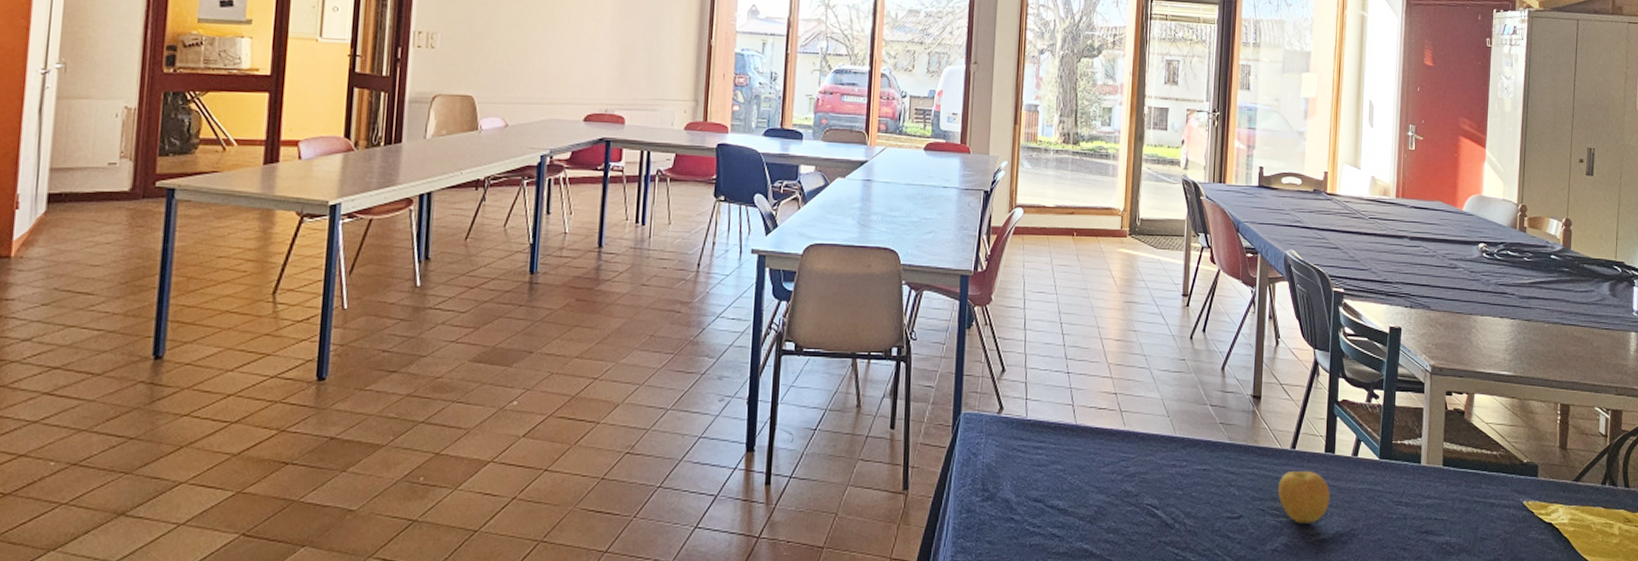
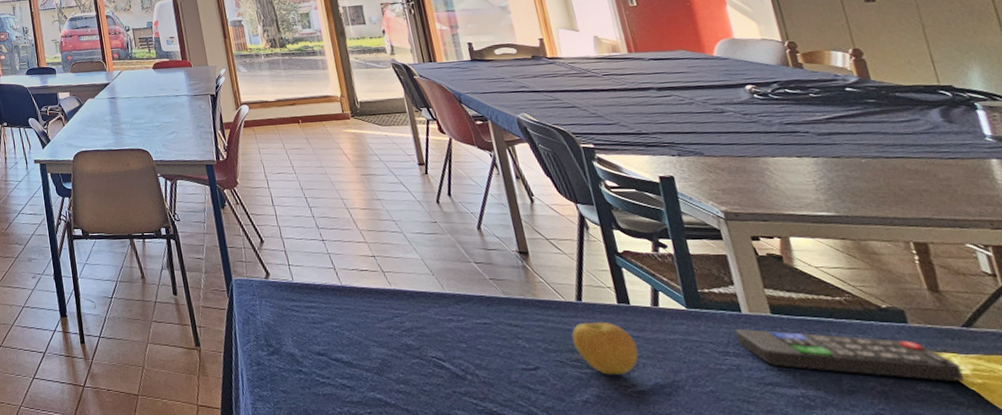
remote control: none [1412,480,1563,530] -> present [736,329,965,382]

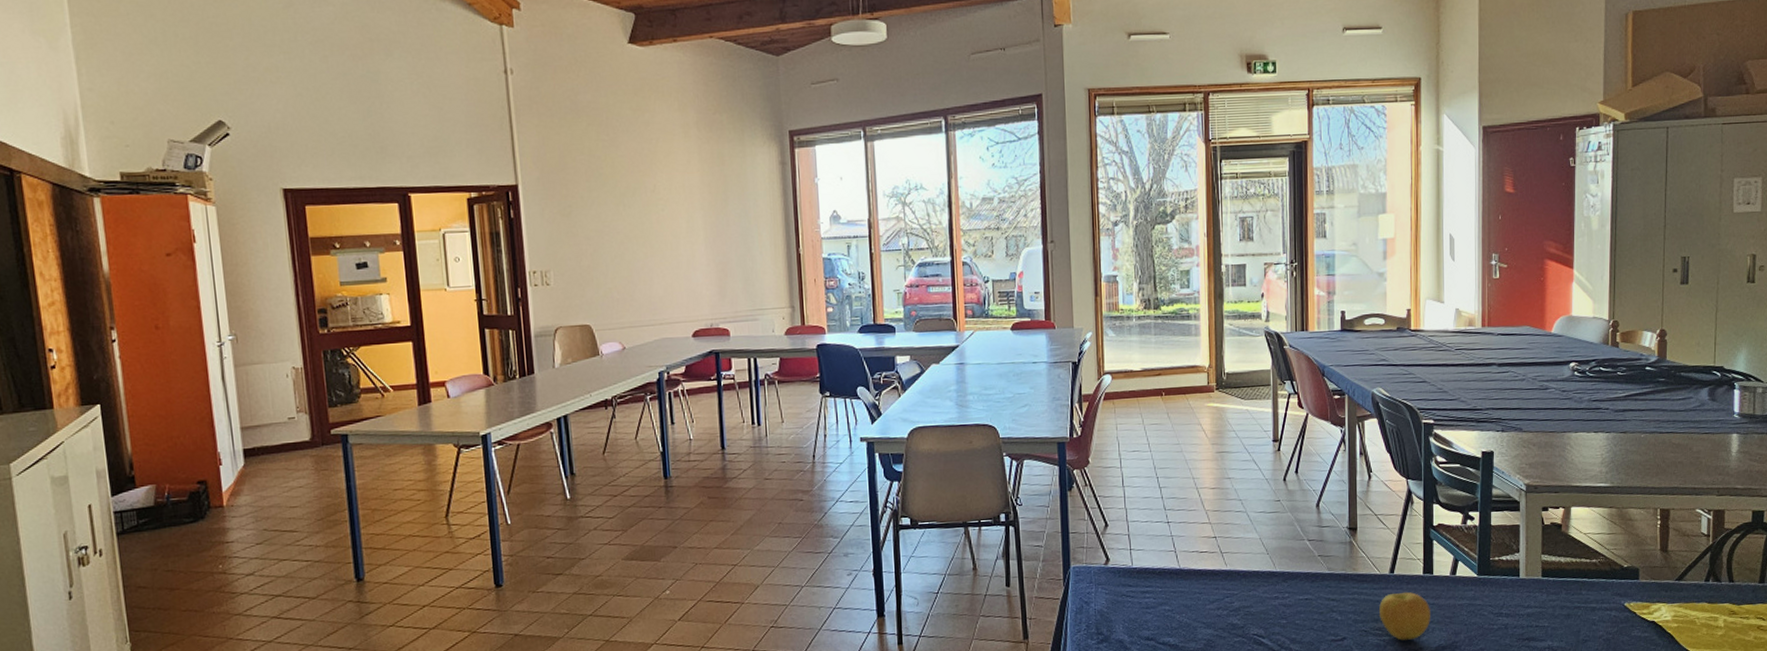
remote control: present [736,329,965,382] -> none [1512,591,1666,628]

